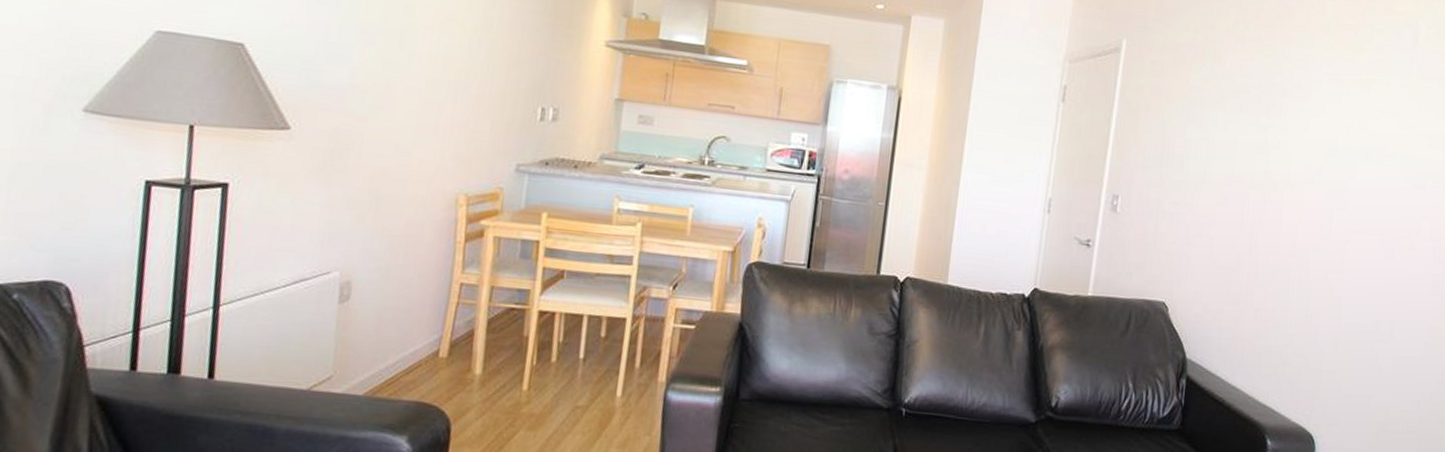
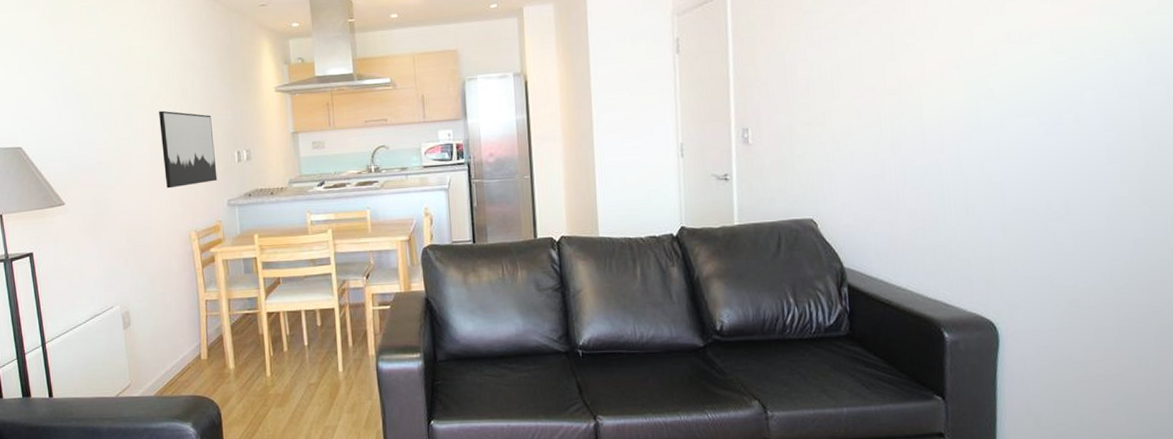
wall art: none [438,37,517,139] -> present [159,110,217,189]

